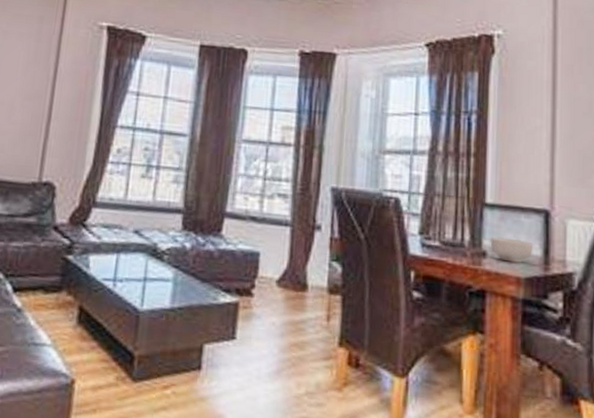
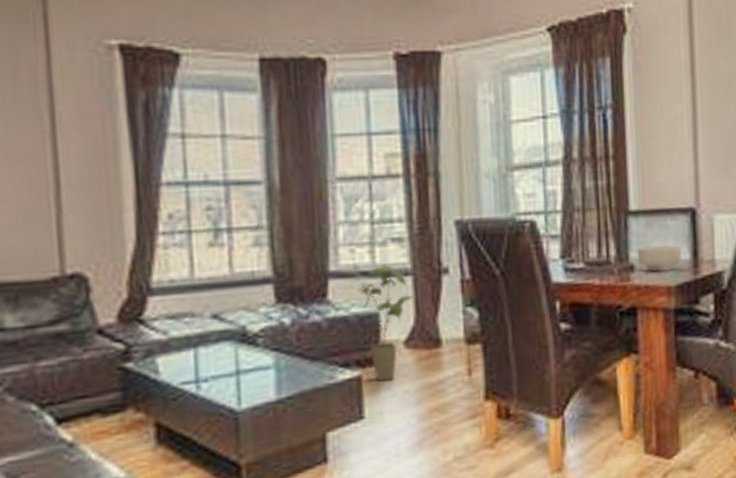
house plant: none [245,214,293,311] -> present [357,265,418,382]

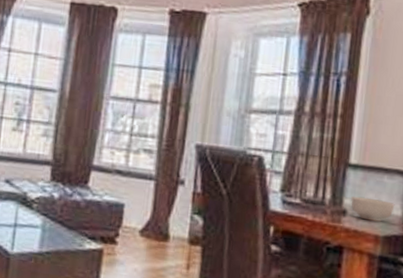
house plant: present [357,265,418,382] -> none [111,168,157,258]

